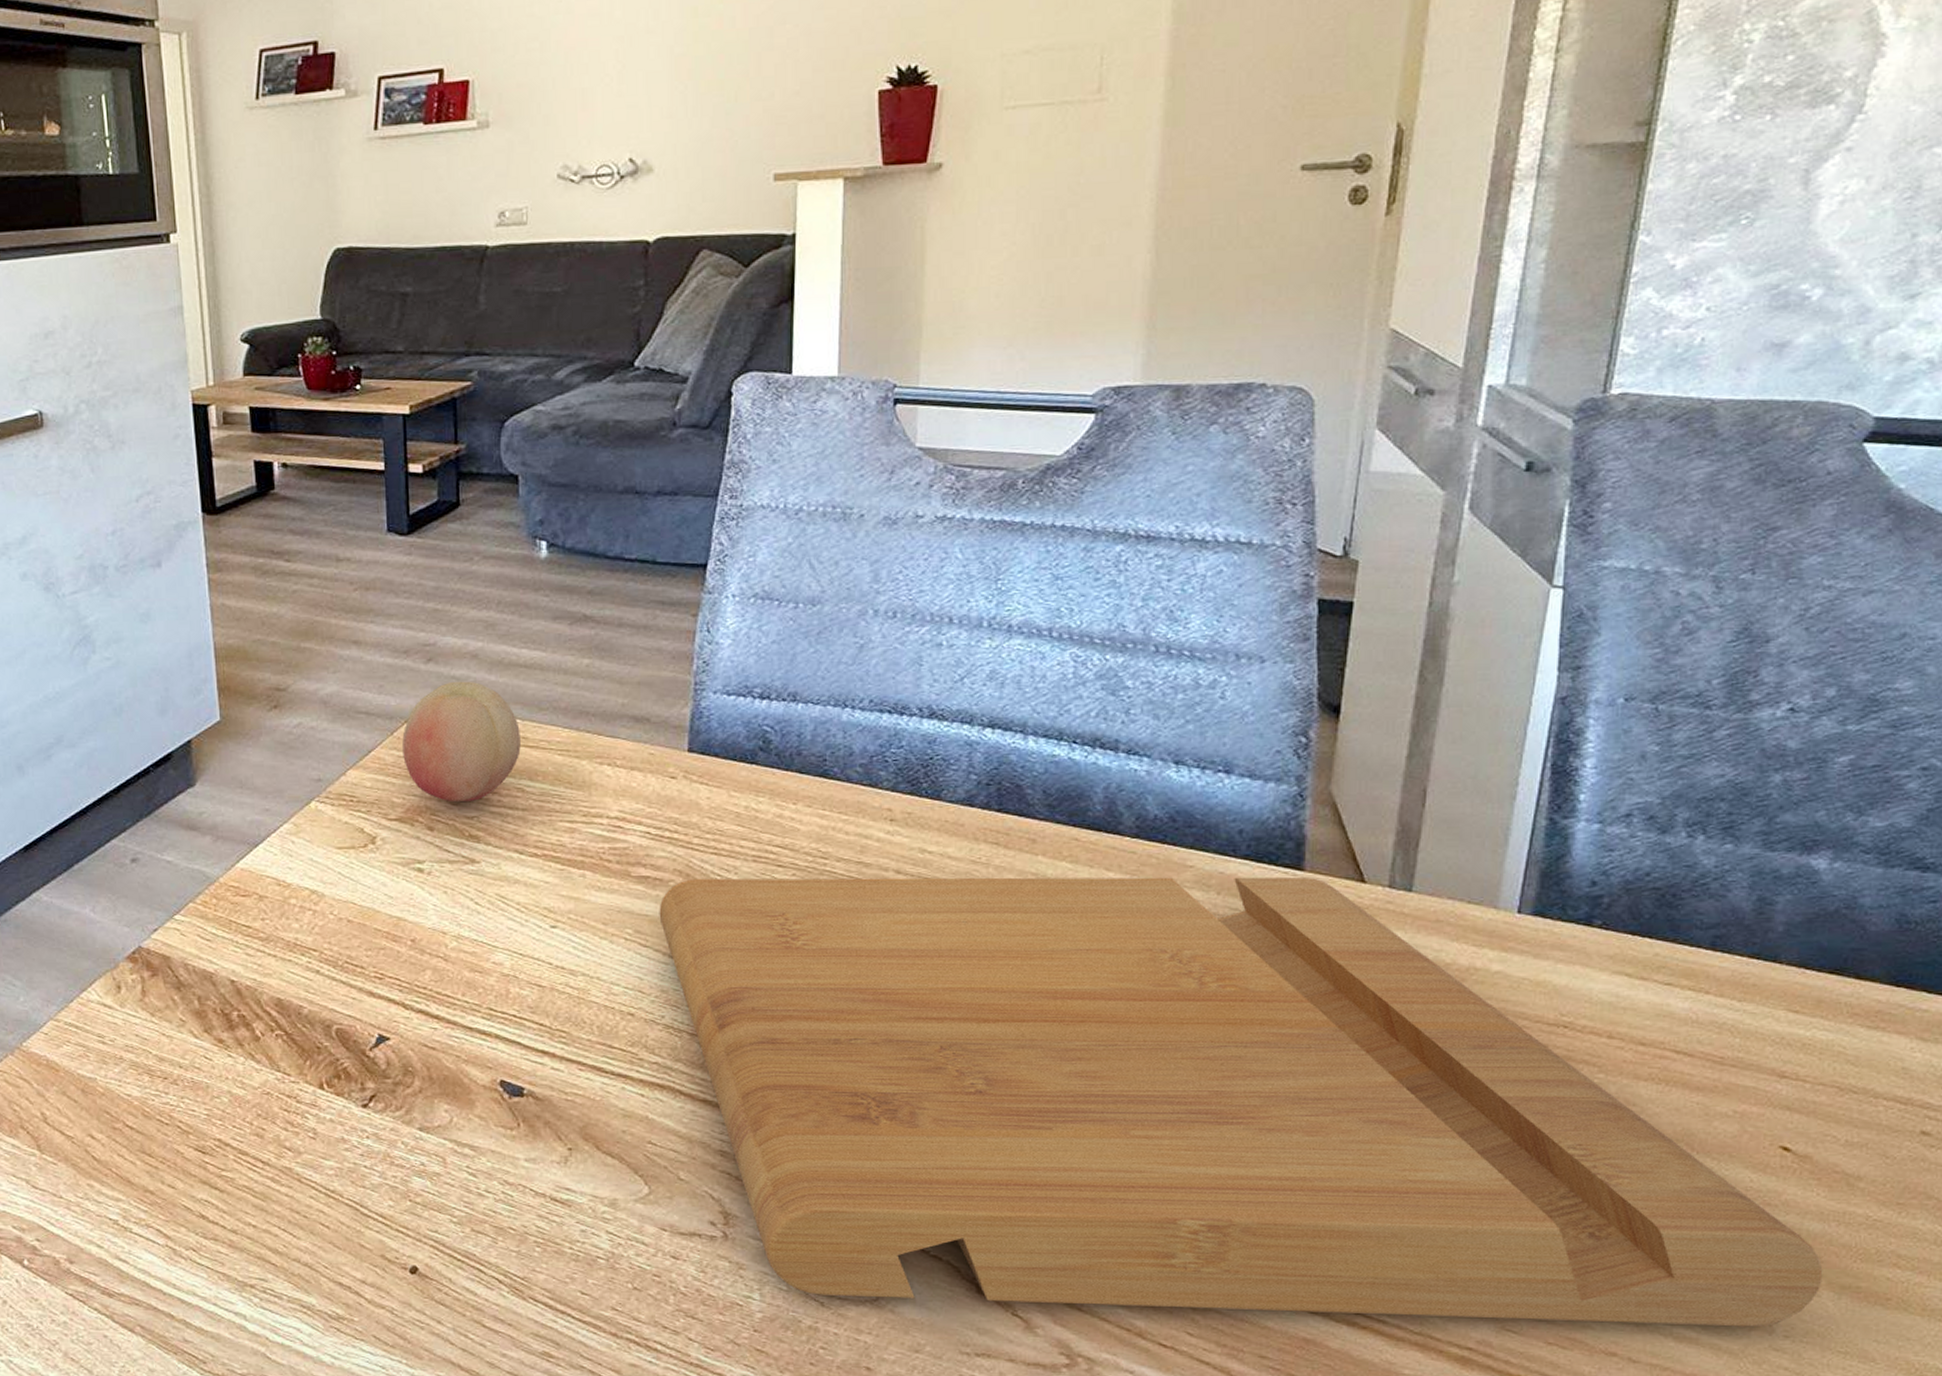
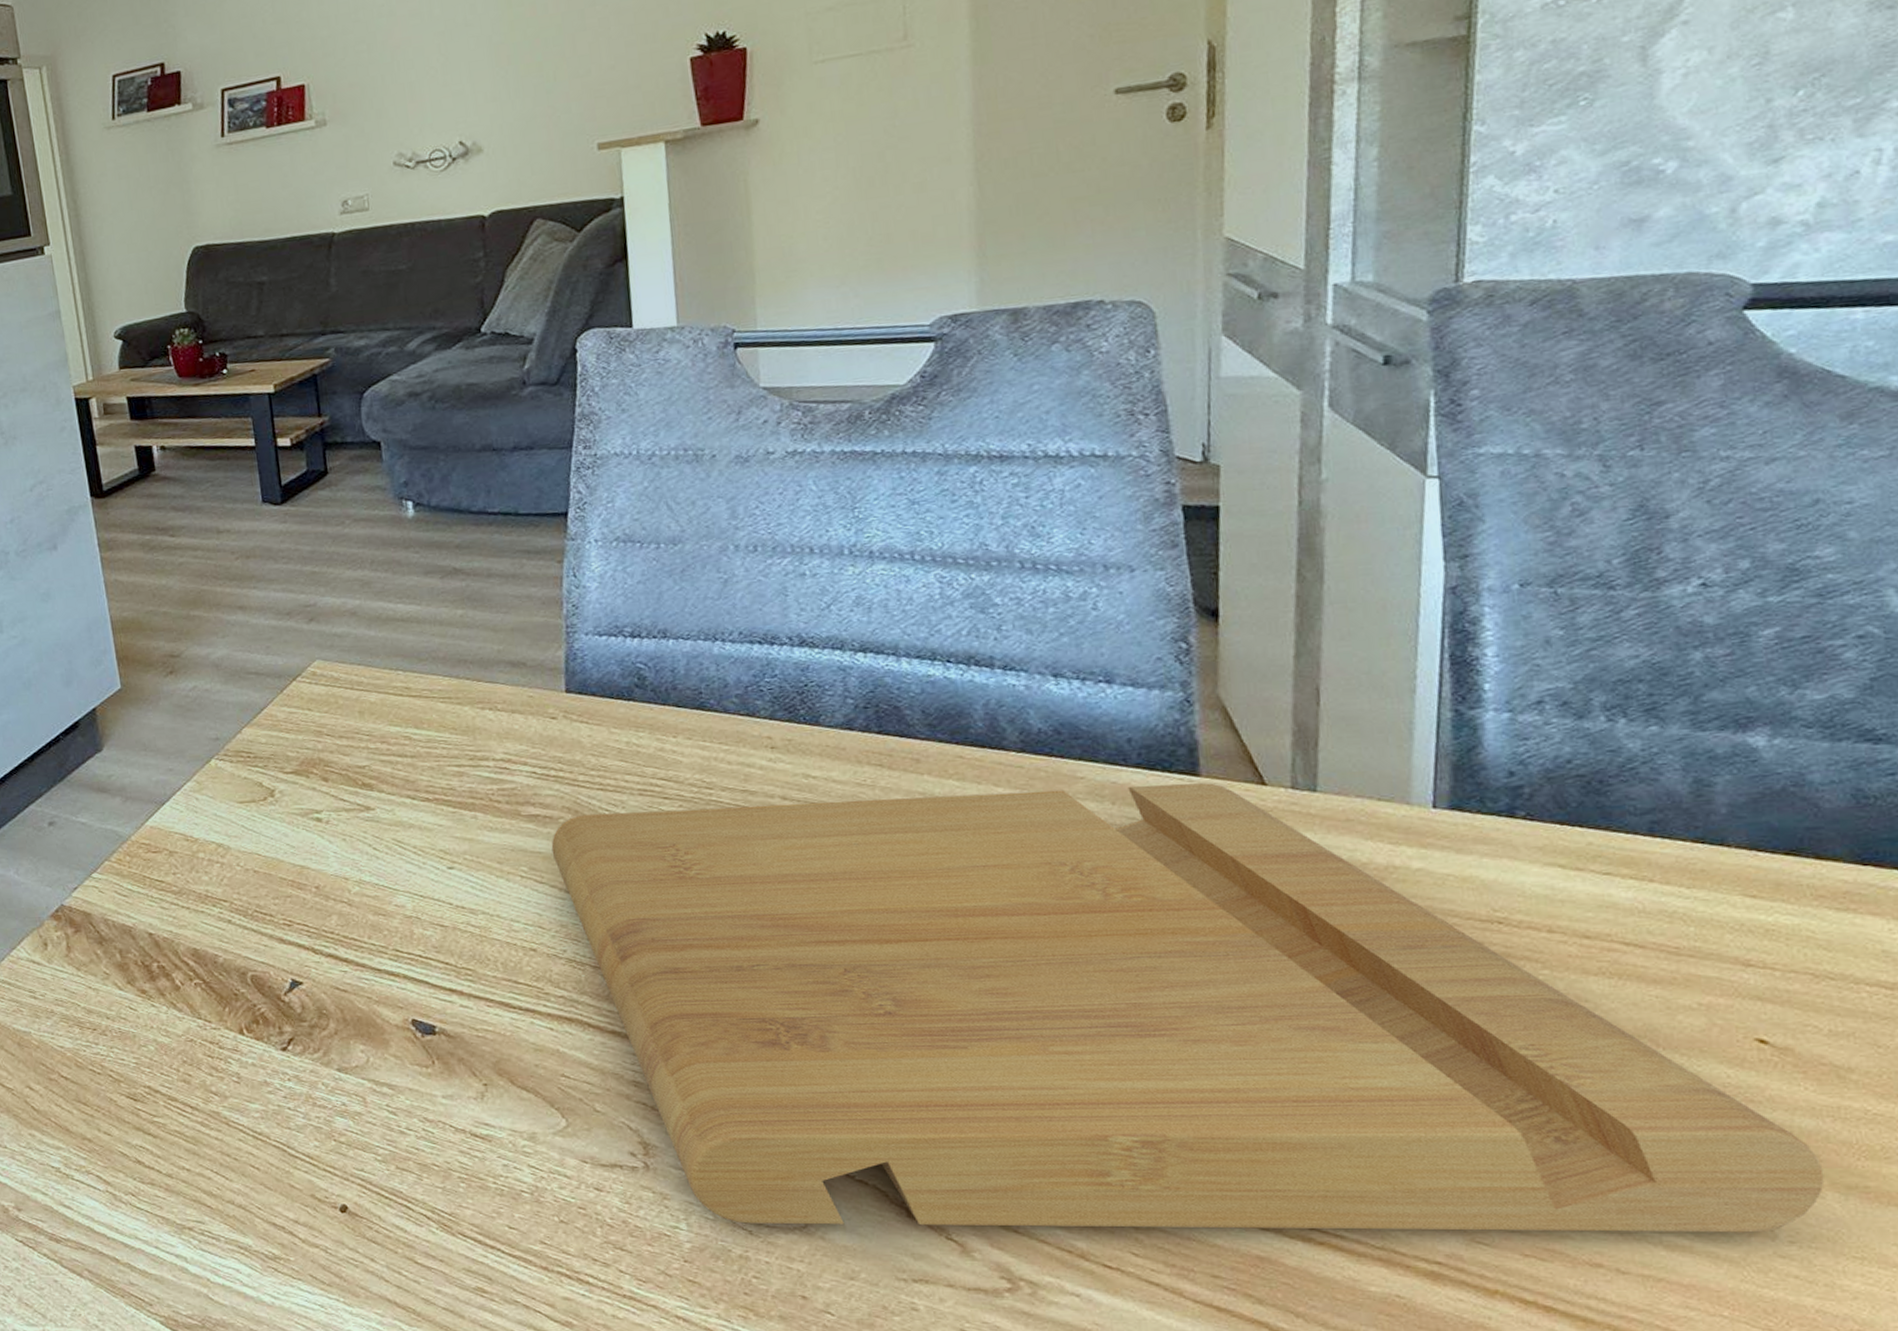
fruit: present [402,681,521,802] -> none [291,637,405,753]

